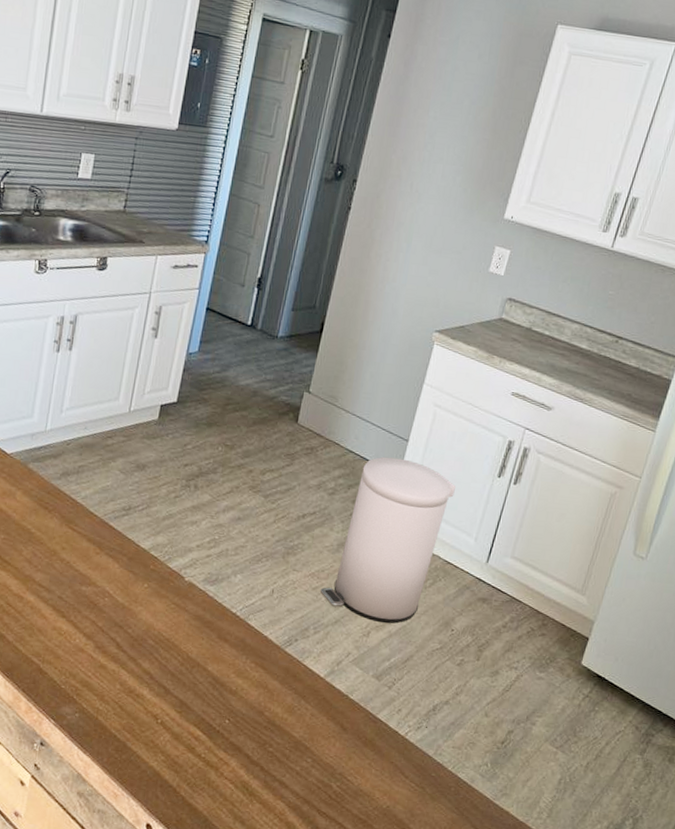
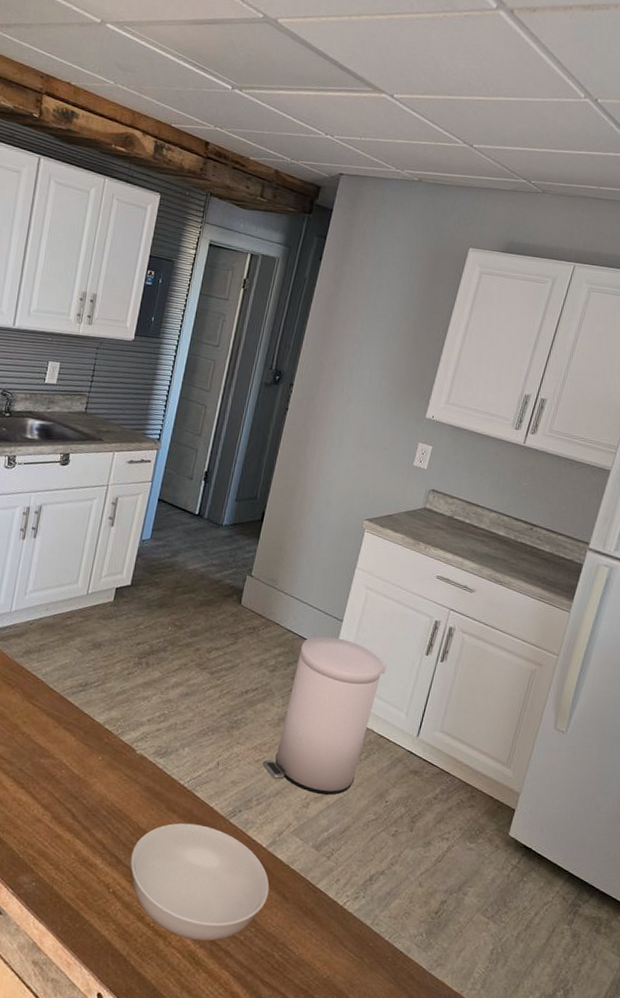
bowl: none [179,652,327,772] -> present [130,823,269,942]

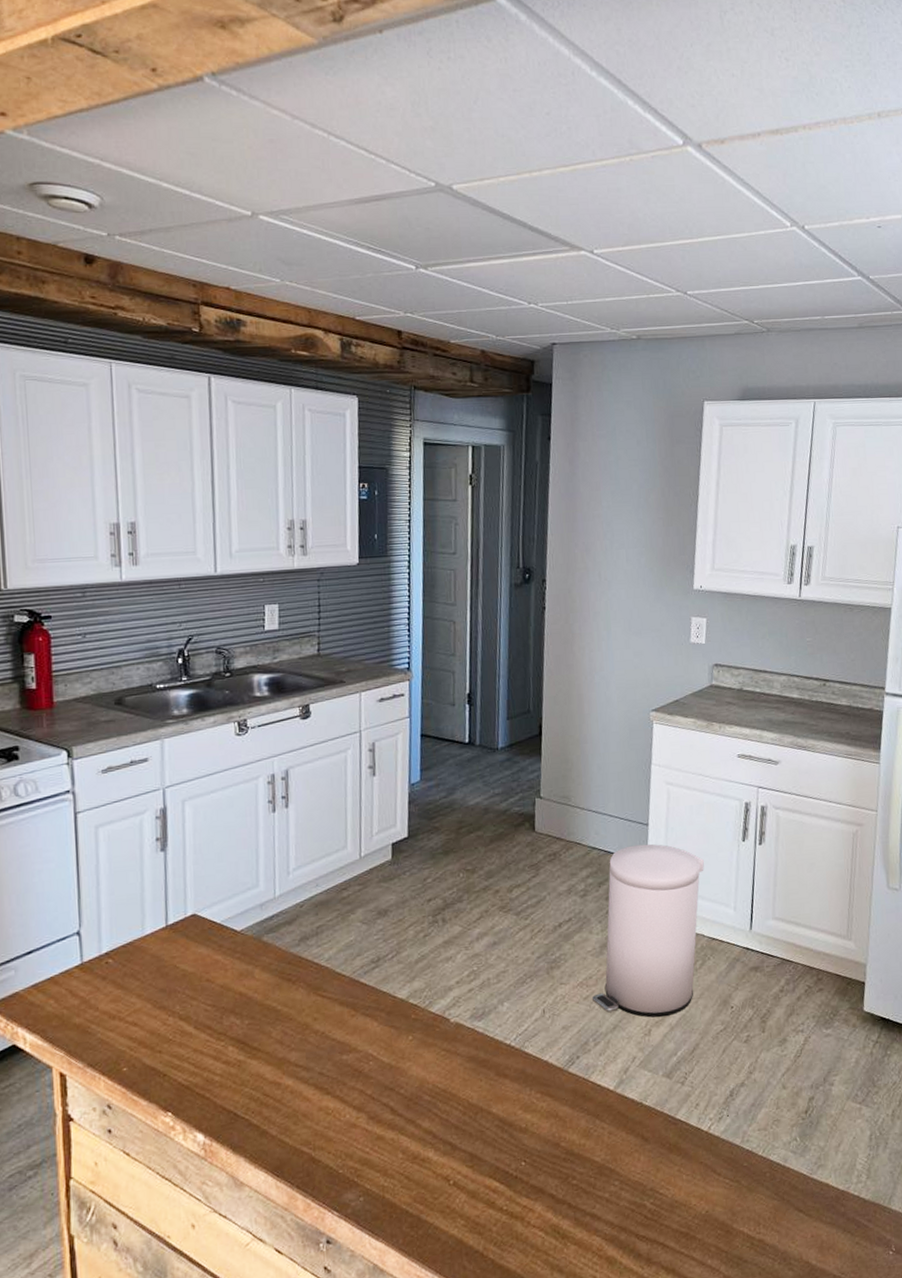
bowl: present [130,823,269,942] -> none [467,1083,627,1213]

